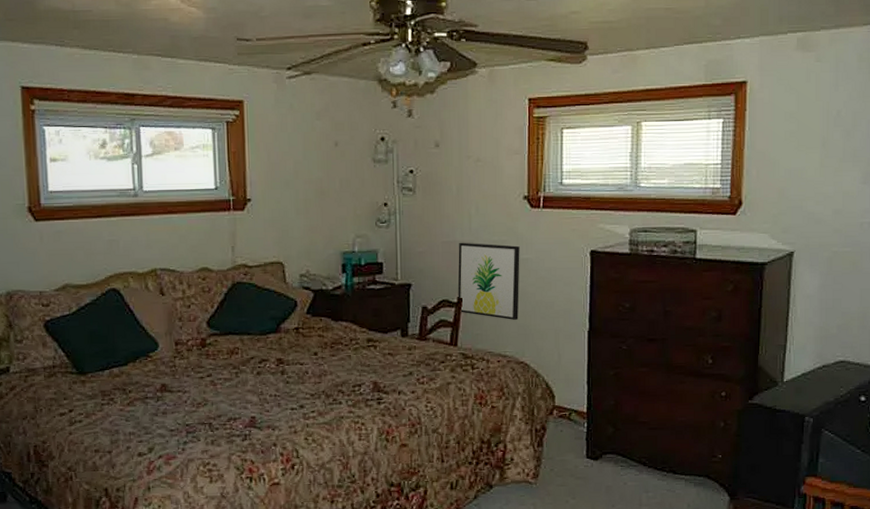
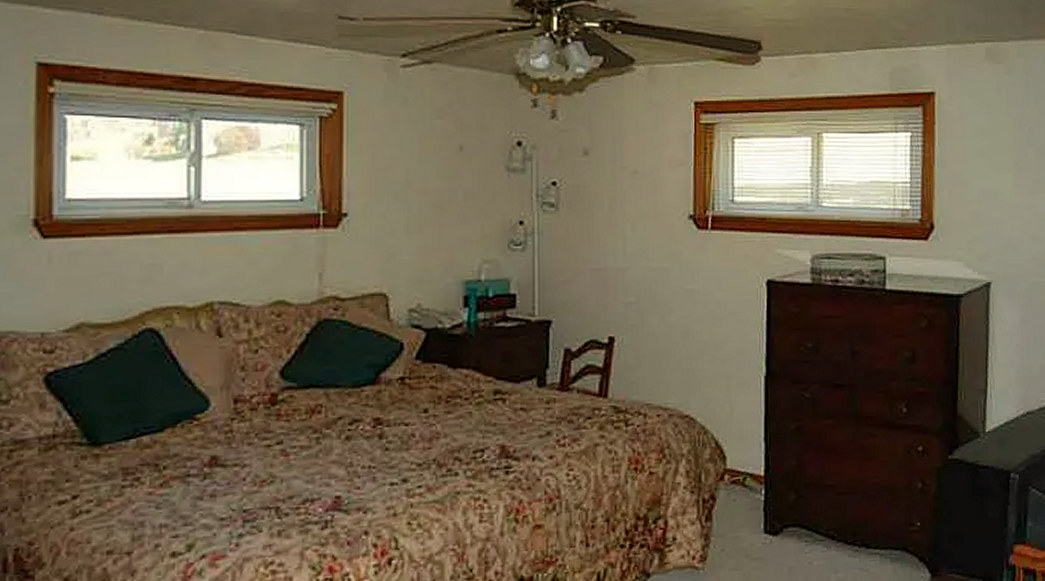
wall art: present [457,242,520,320] -> none [609,269,685,364]

